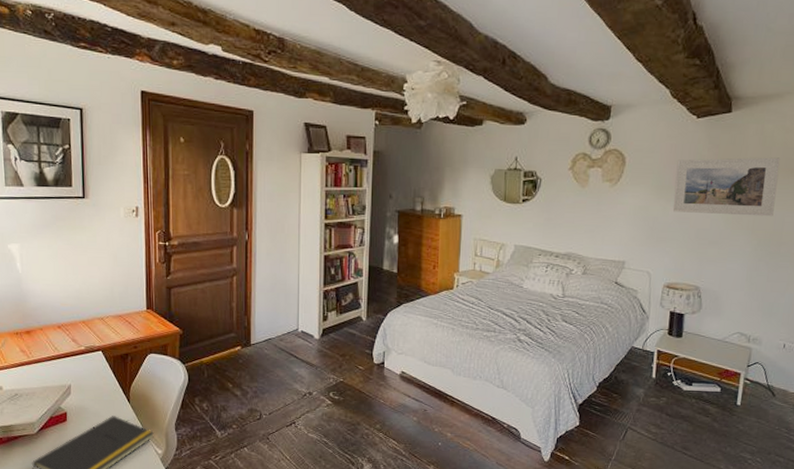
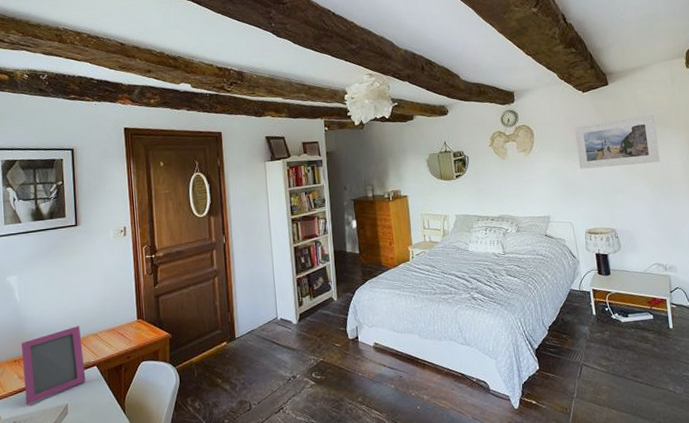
picture frame: none [24,307,90,379] -> present [22,326,86,405]

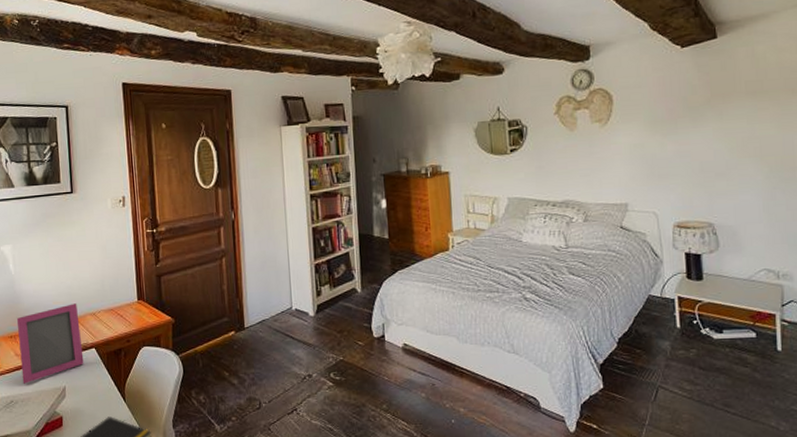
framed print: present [574,115,660,169] -> none [667,78,781,146]

